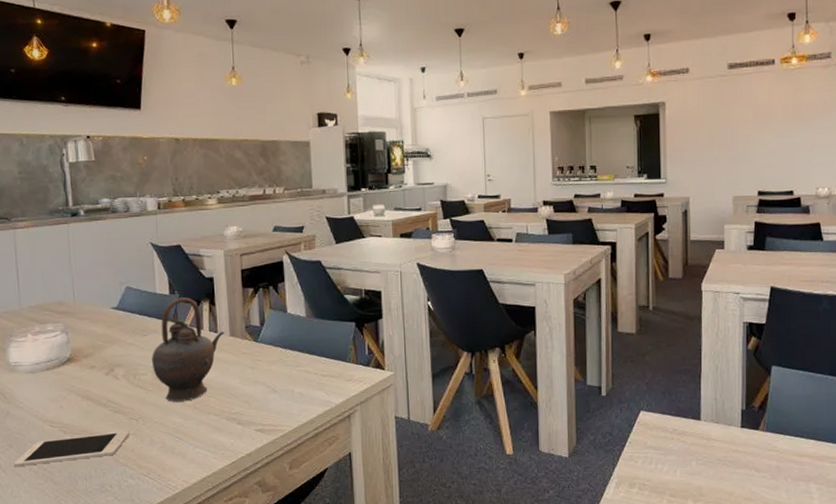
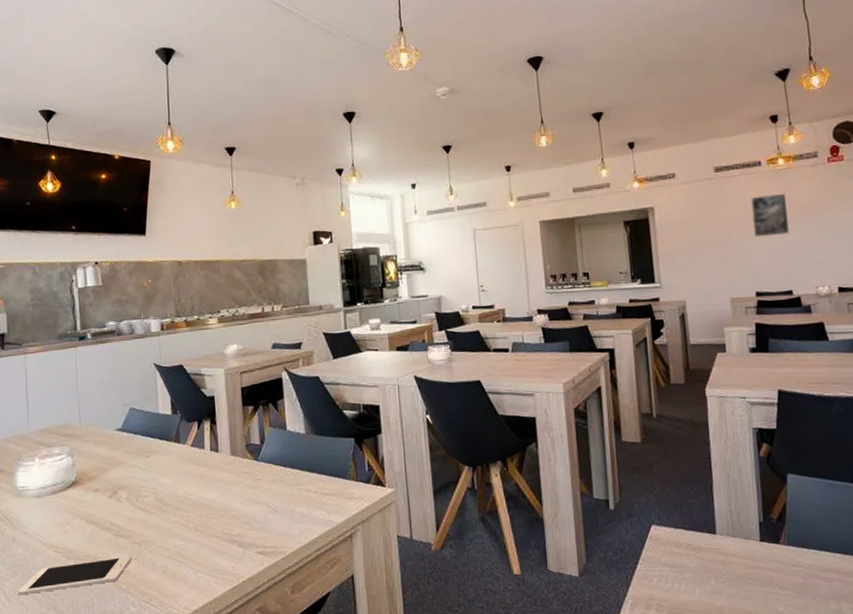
teapot: present [151,297,224,402] -> none [153,417,225,525]
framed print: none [760,93,797,137] -> present [751,193,789,237]

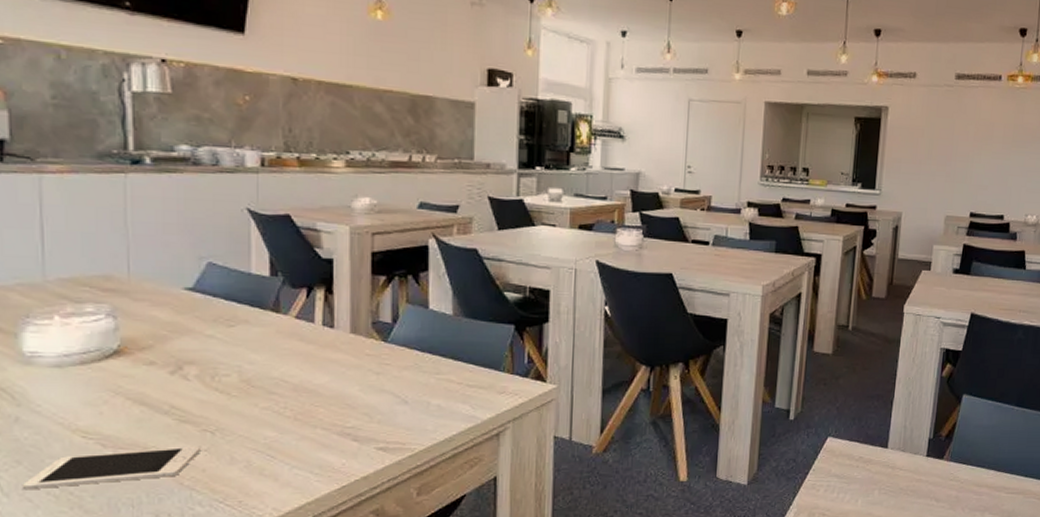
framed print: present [751,193,789,237] -> none [980,112,1018,158]

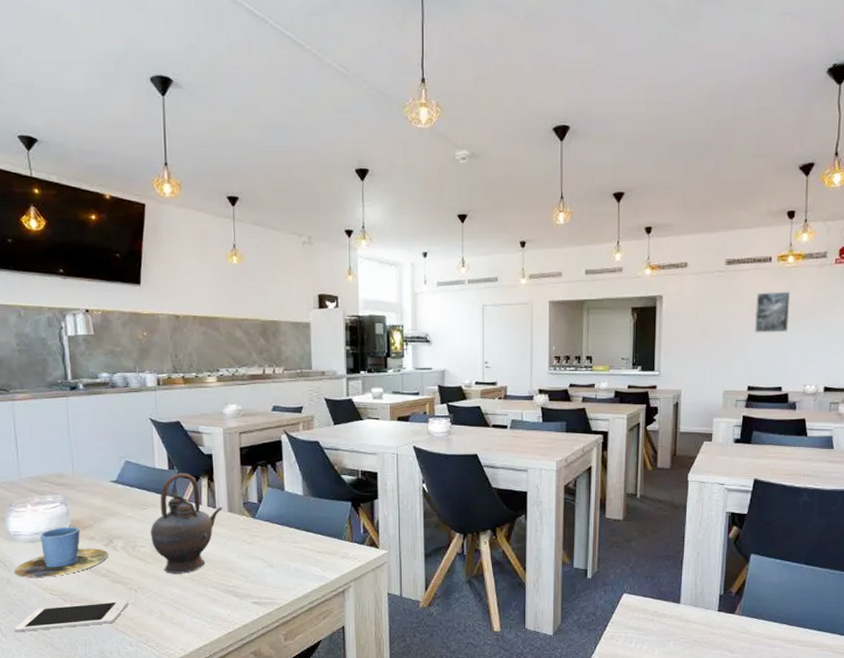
cup: none [28,347,175,415] -> present [15,526,109,577]
teapot: none [238,281,343,411] -> present [150,473,222,574]
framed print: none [980,112,1018,158] -> present [754,291,791,333]

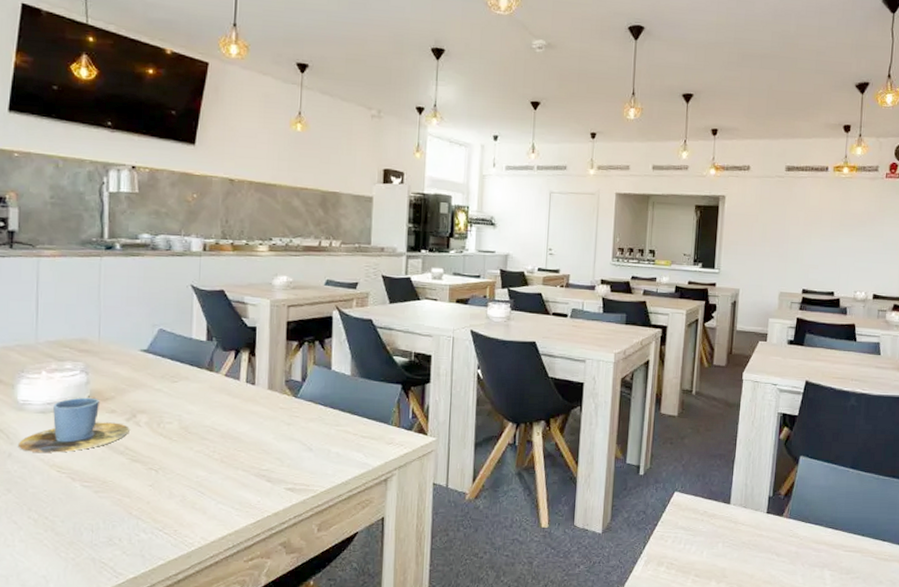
cell phone: present [14,600,129,633] -> none [10,481,148,514]
teapot: present [150,473,222,574] -> none [179,345,262,454]
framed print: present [754,291,791,333] -> none [810,199,845,240]

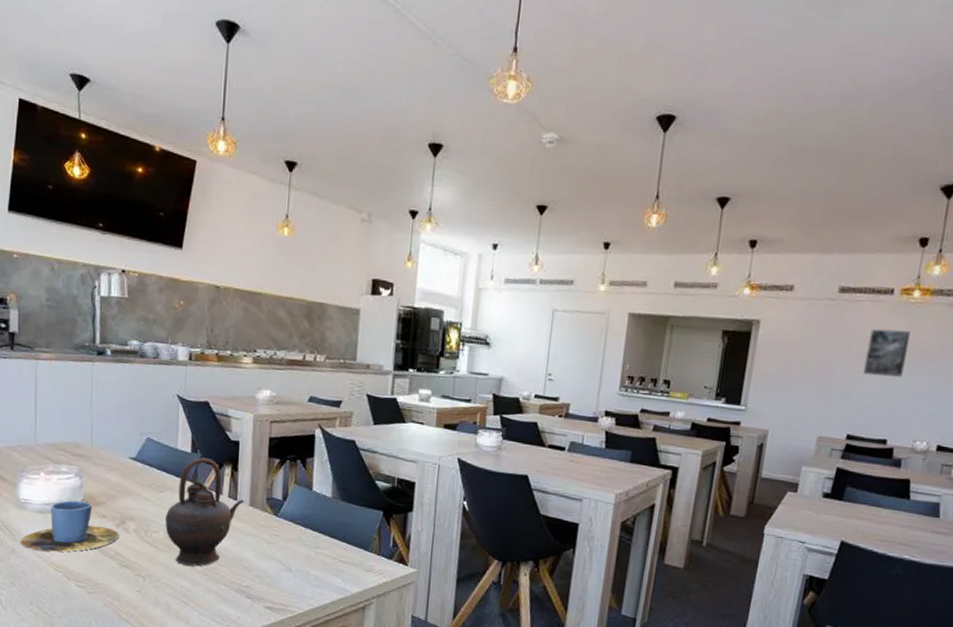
teapot: none [179,345,262,454] -> present [165,457,244,567]
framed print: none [810,199,845,240] -> present [863,328,912,378]

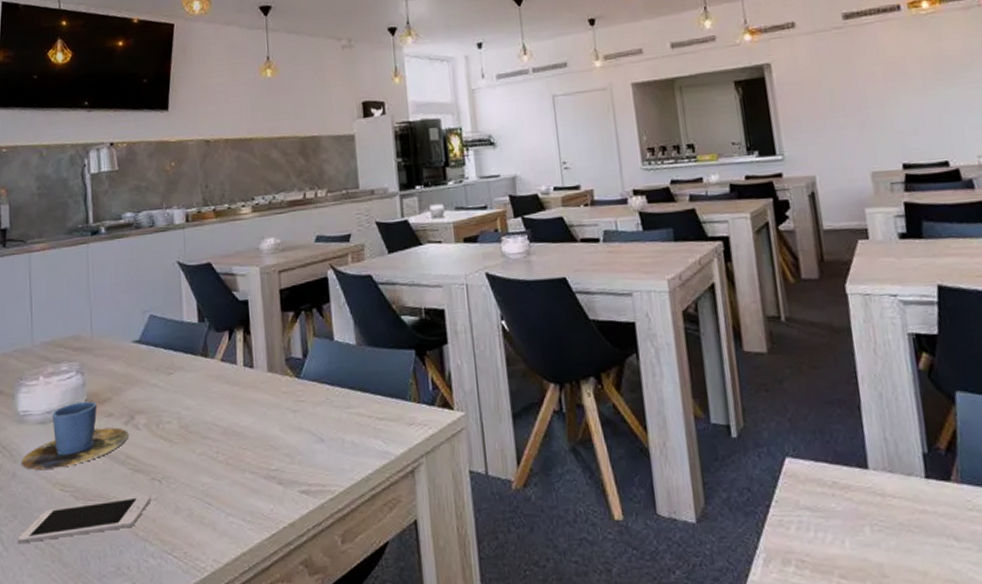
cell phone: none [14,583,136,610] -> present [17,495,152,544]
teapot: present [165,457,244,567] -> none [177,325,261,457]
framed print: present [863,328,912,378] -> none [890,42,940,97]

